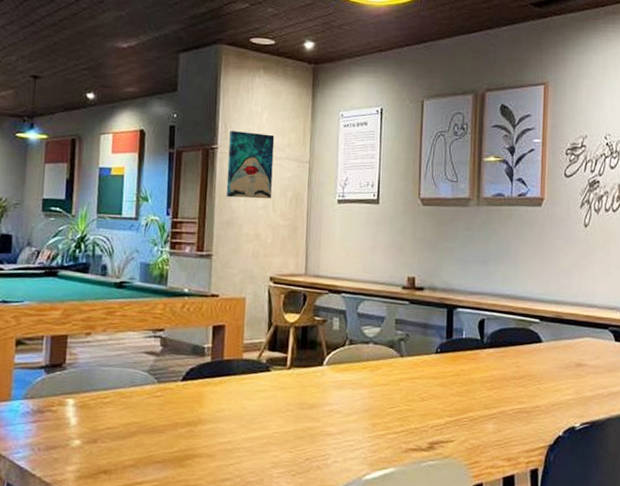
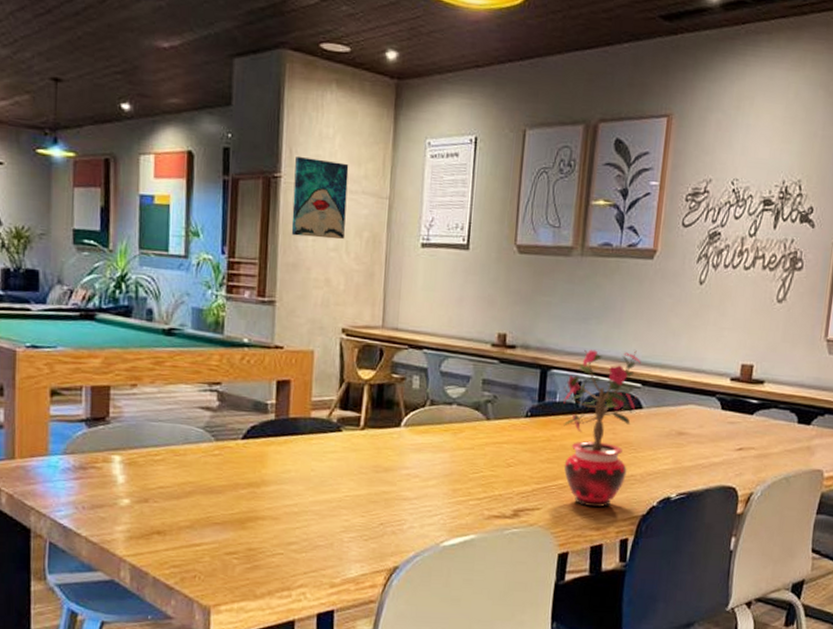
potted plant: none [469,289,537,439] -> present [563,349,641,508]

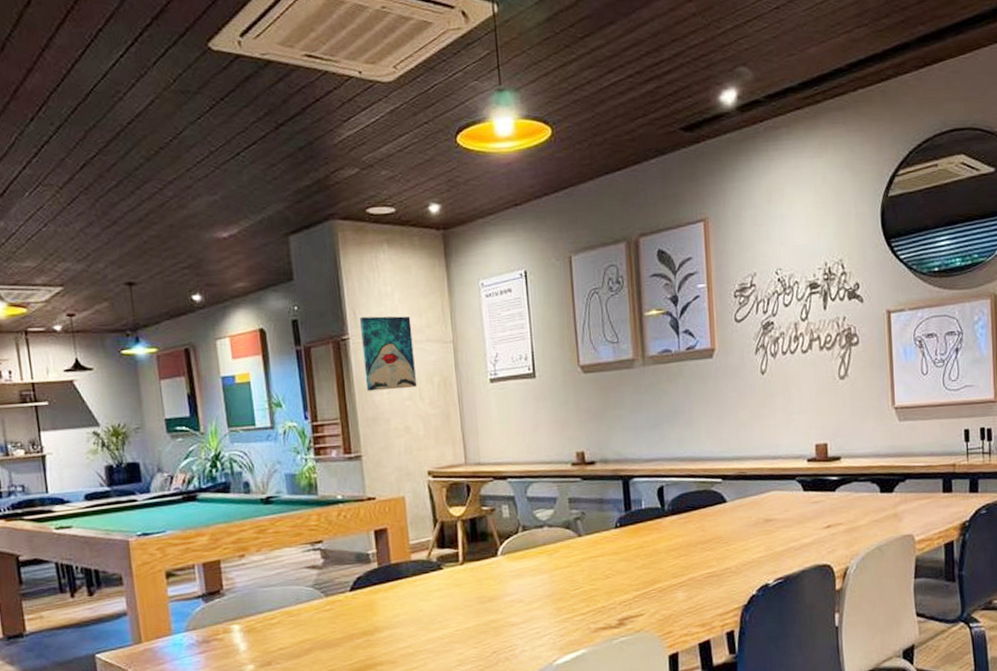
potted plant: present [563,349,641,508] -> none [647,447,722,605]

